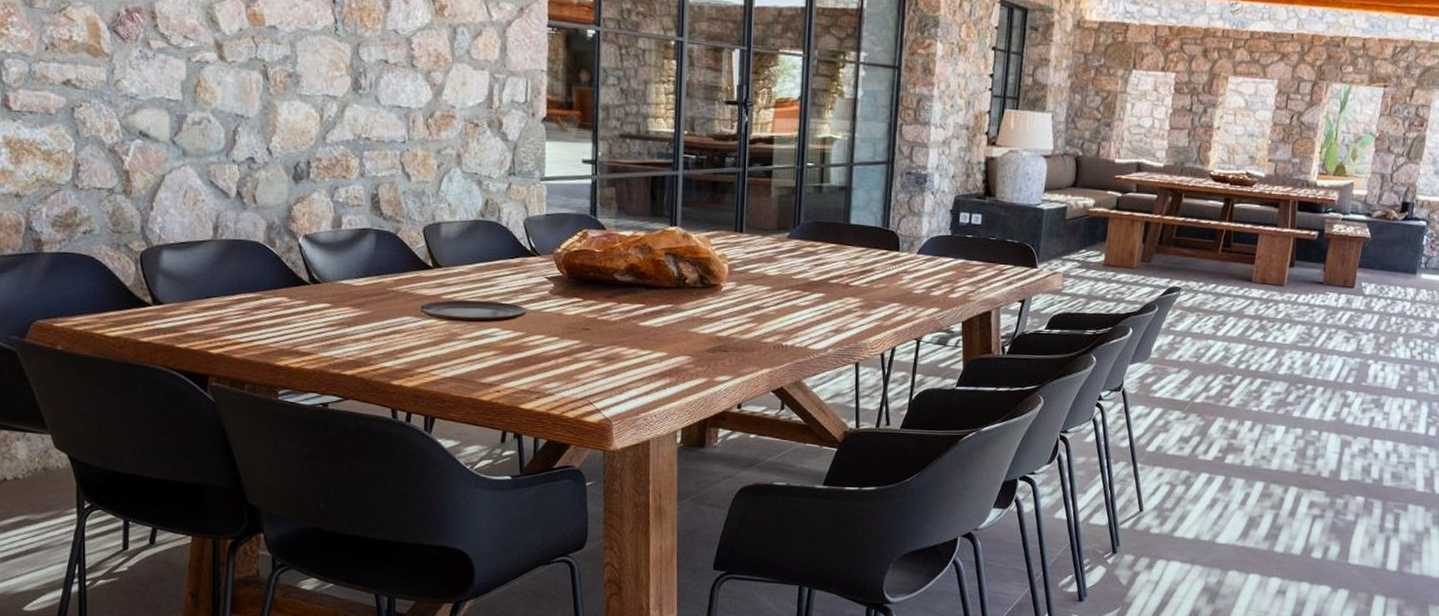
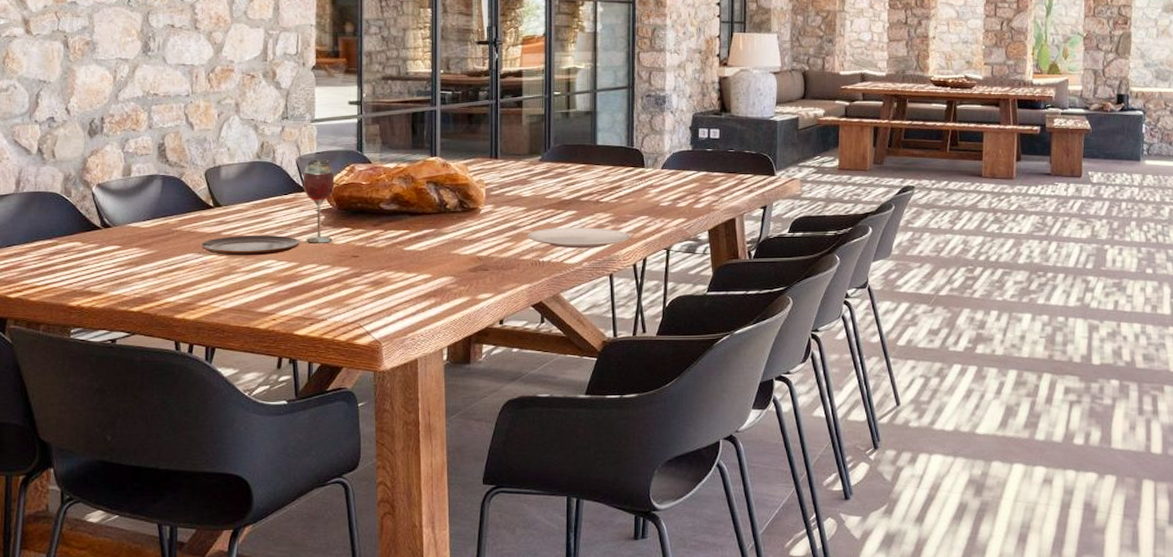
wineglass: none [530,222,566,313] -> present [303,159,335,243]
plate: none [770,310,881,335] -> present [527,227,631,249]

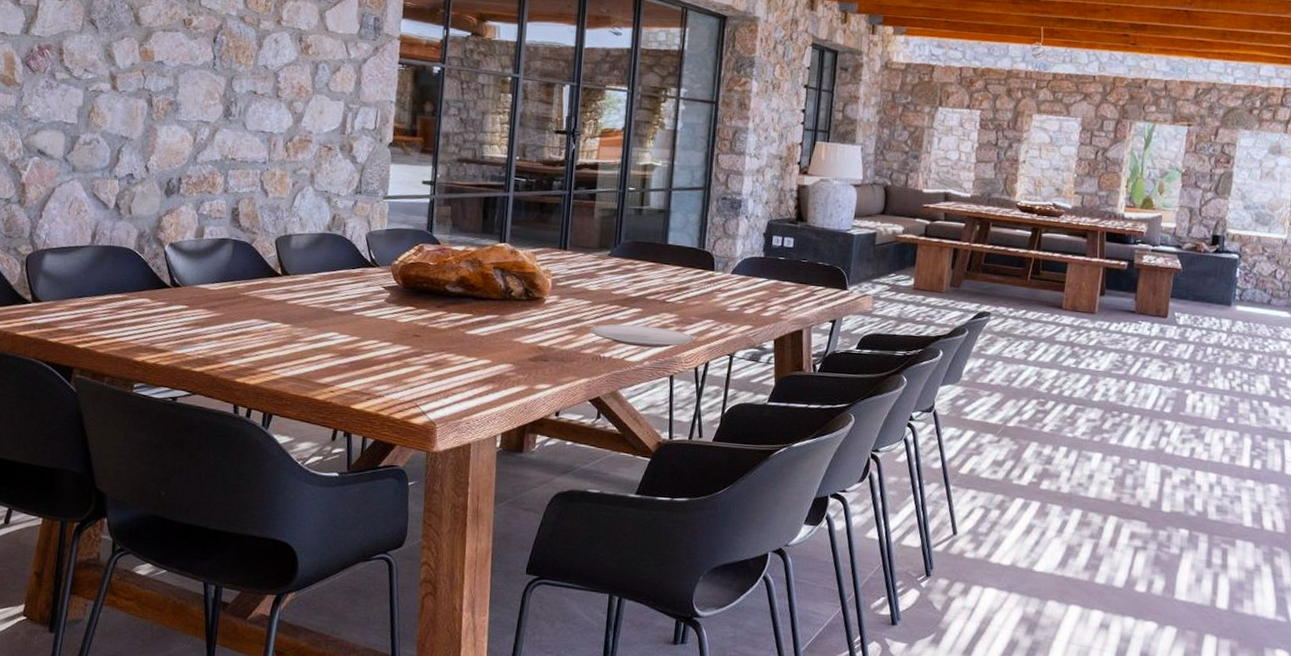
plate: present [201,234,300,256] -> none [266,305,364,327]
wineglass: present [303,159,335,243] -> none [370,236,403,320]

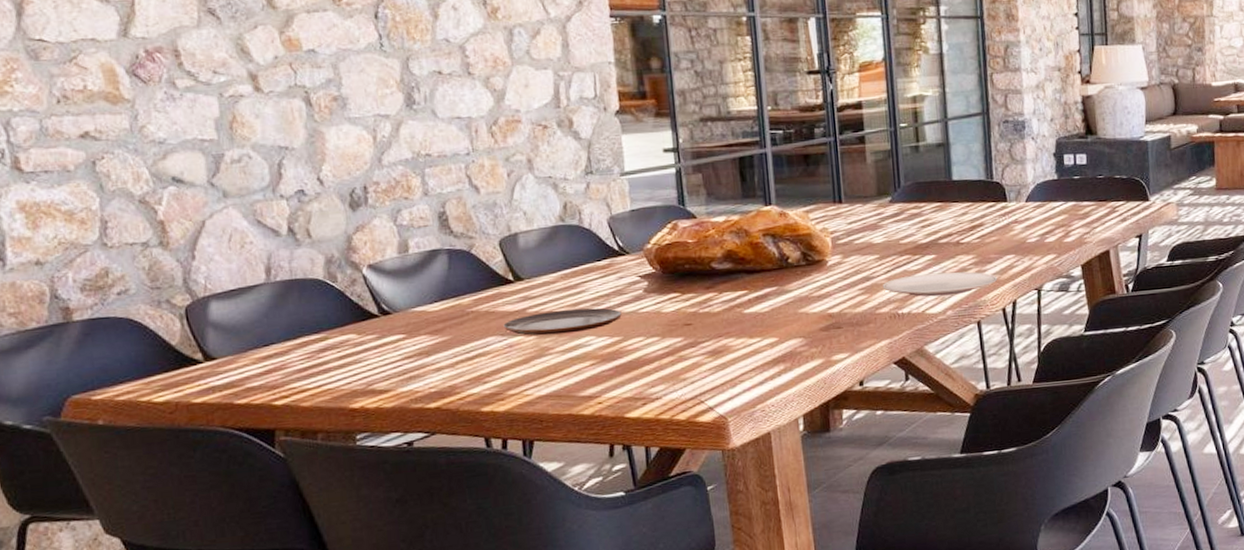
plate: none [266,305,364,327] -> present [503,308,622,336]

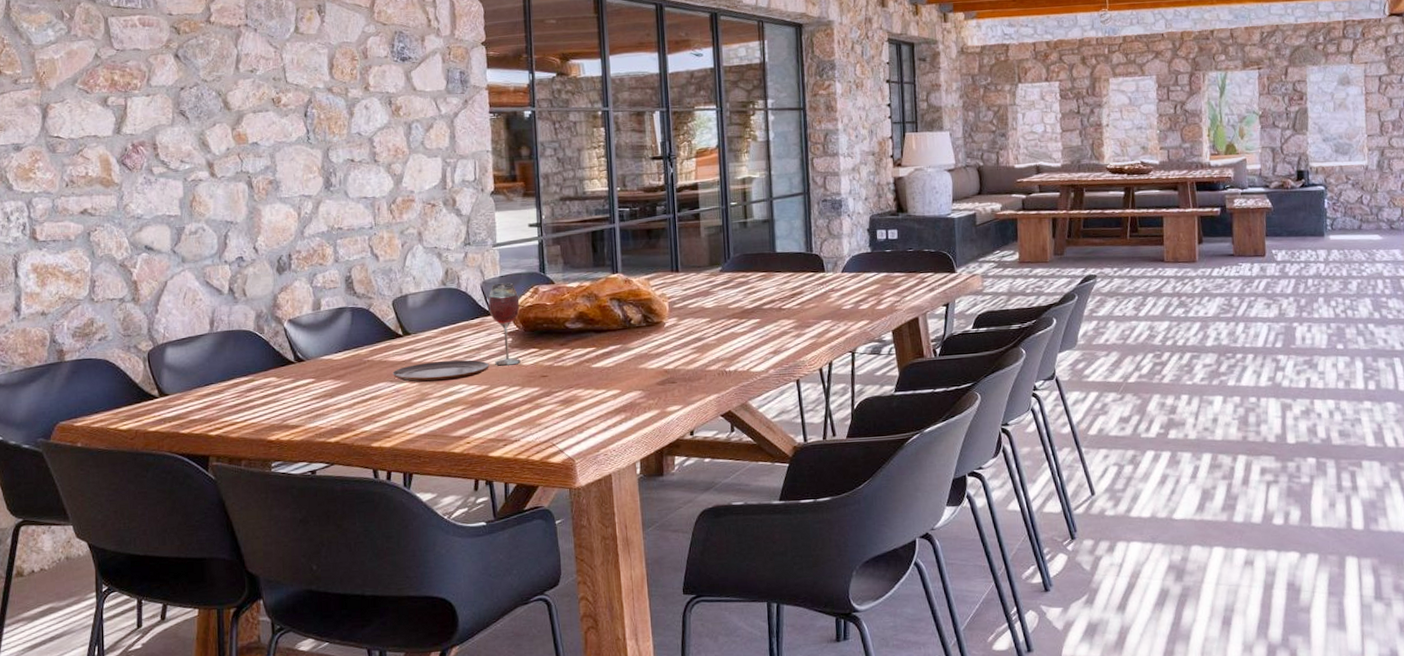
wineglass: none [617,217,659,314] -> present [488,282,521,366]
plate: present [882,271,998,297] -> none [712,334,816,357]

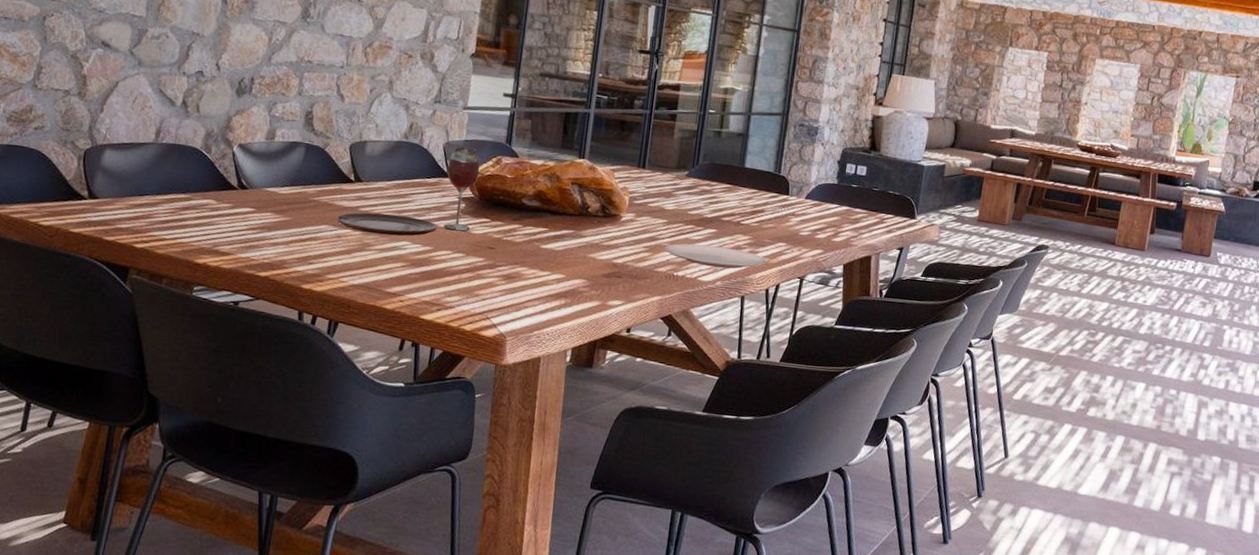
plate: none [712,334,816,357] -> present [664,243,767,269]

